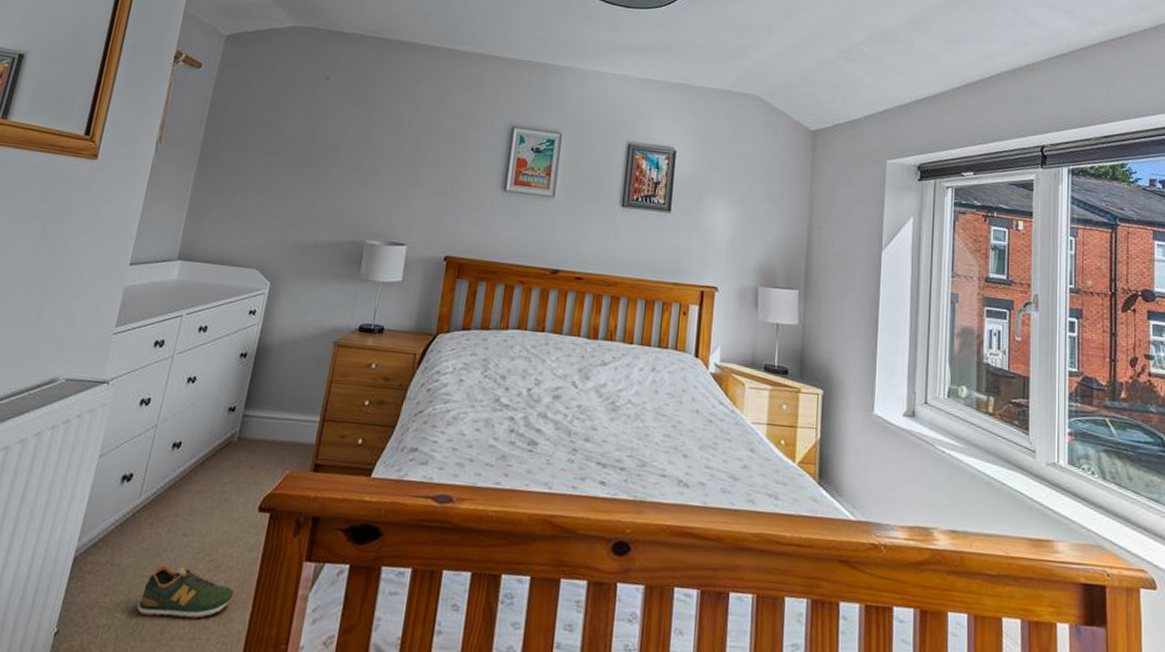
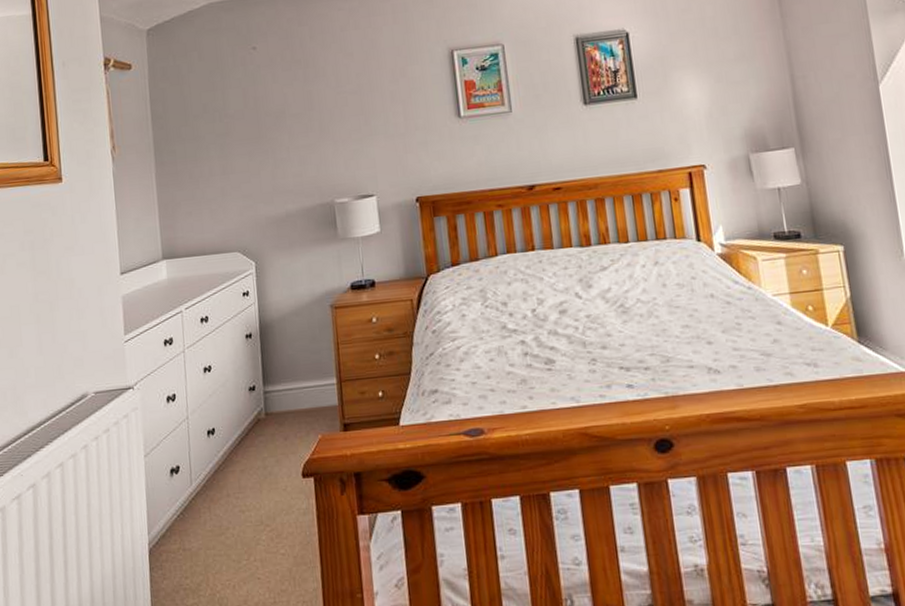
shoe: present [137,565,235,619] -> none [217,540,301,589]

